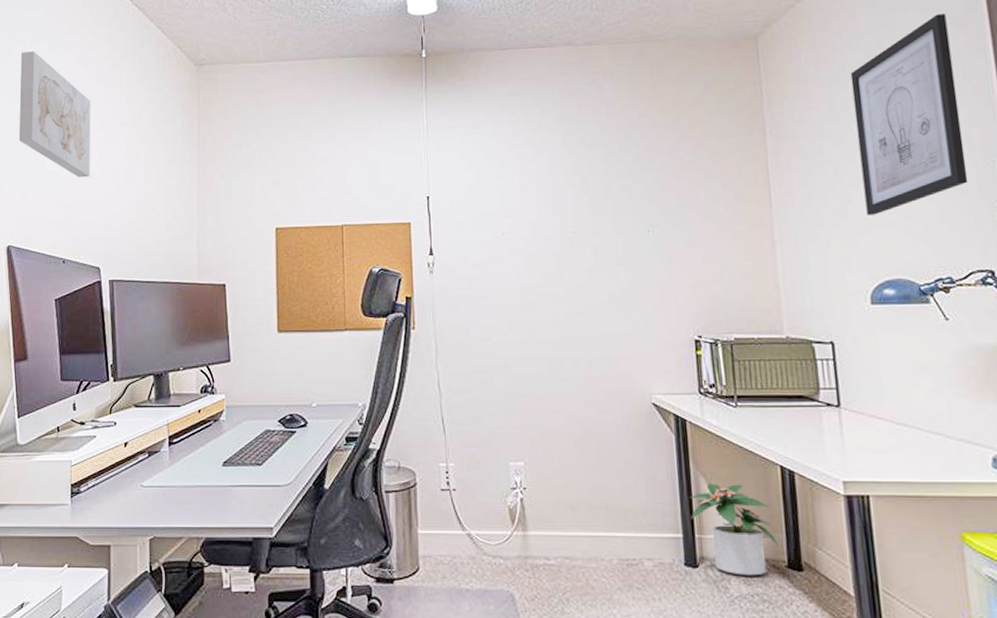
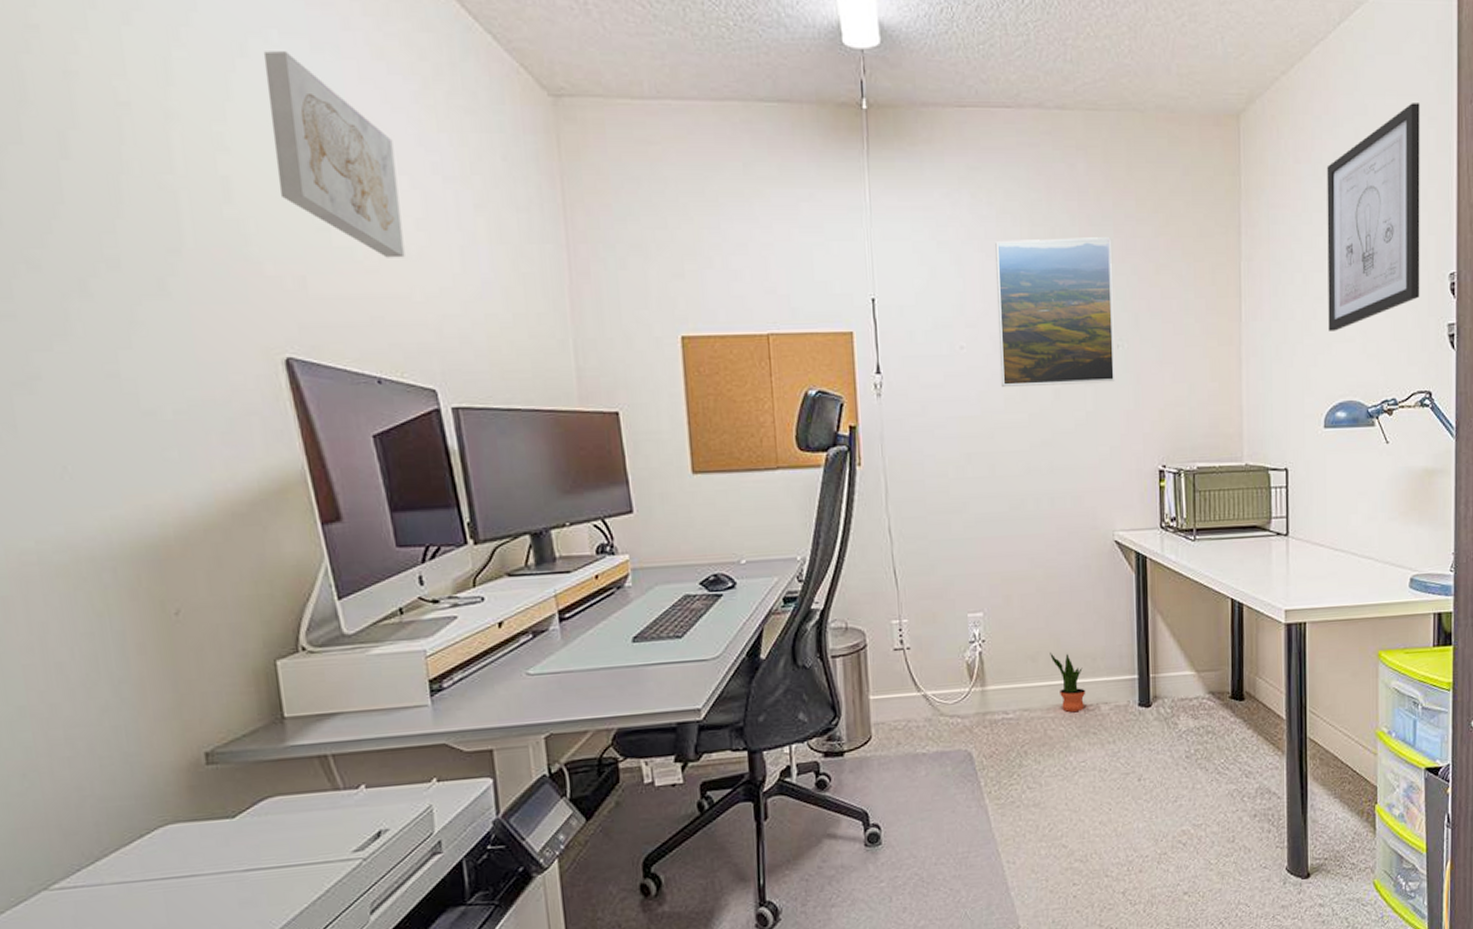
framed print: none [532,142,647,266] -> present [995,237,1116,387]
potted plant: none [590,503,629,565] -> present [1050,651,1086,713]
potted plant: present [689,483,780,576] -> none [1146,620,1225,711]

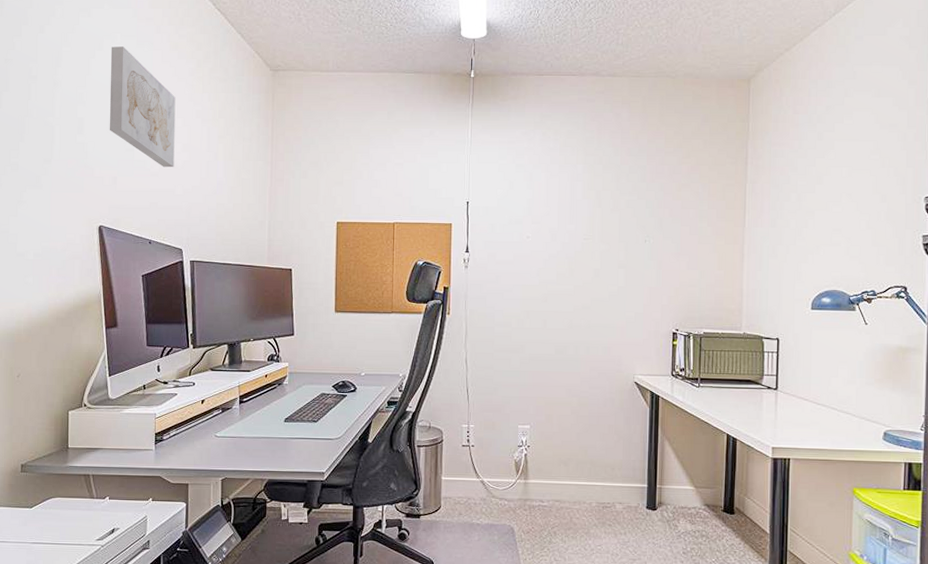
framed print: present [995,237,1116,387] -> none [554,164,644,267]
potted plant: present [1050,651,1086,713] -> none [578,459,605,507]
wall art: present [1327,103,1420,331] -> none [818,70,901,237]

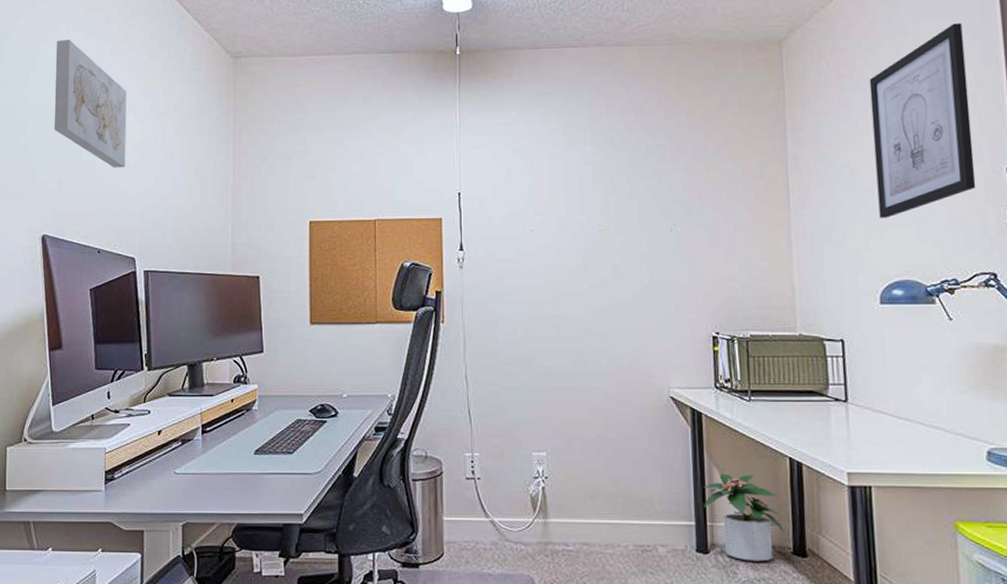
potted plant: none [655,446,719,517] -> present [703,473,786,562]
wall art: none [818,70,901,237] -> present [869,23,976,218]

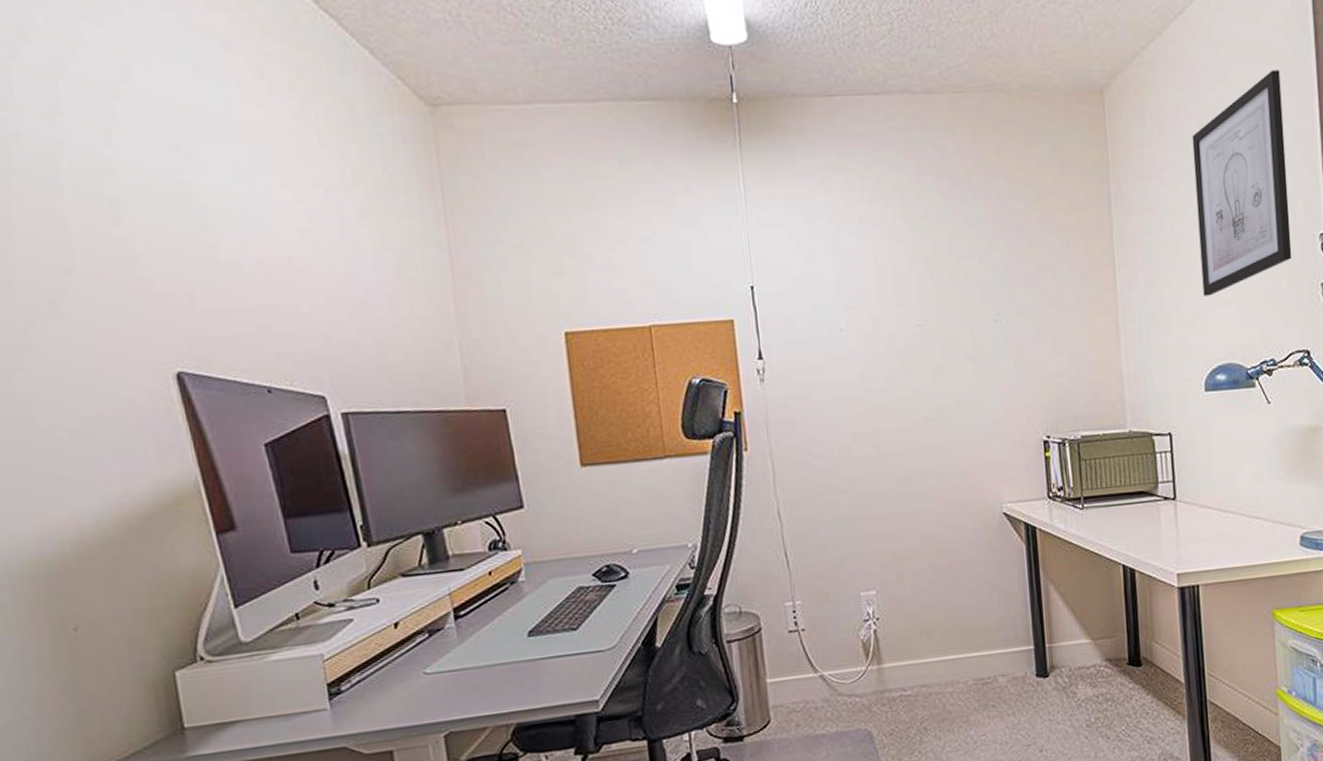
wall art: present [54,40,127,168] -> none [147,76,291,270]
potted plant: present [703,473,786,562] -> none [1040,588,1121,679]

